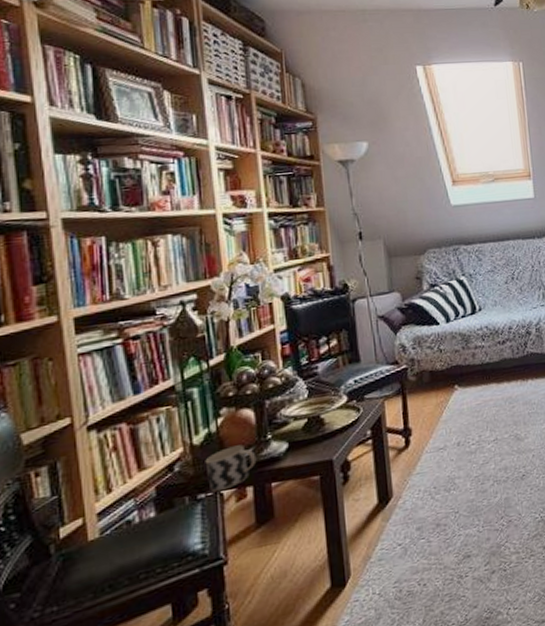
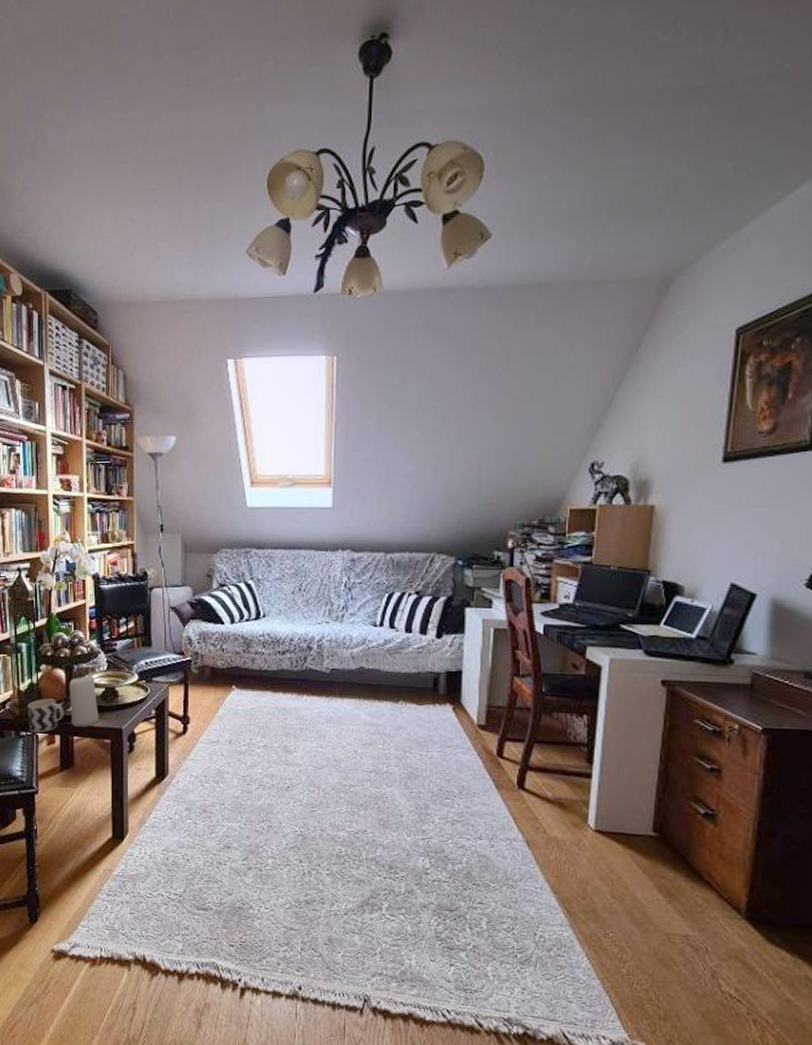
candle: none [261,408,302,472] -> present [69,675,99,728]

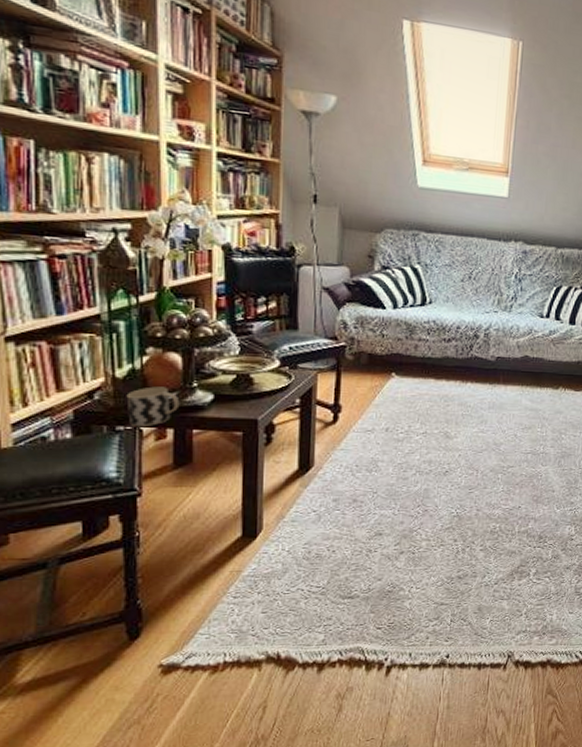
candle: present [69,675,99,728] -> none [187,361,227,420]

